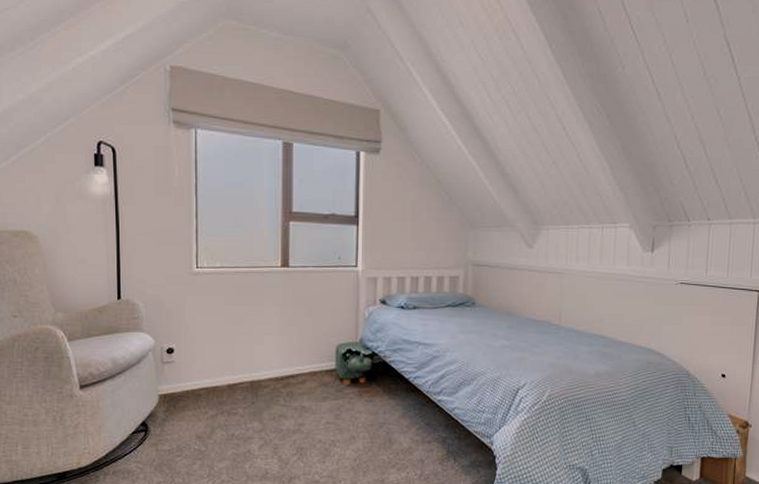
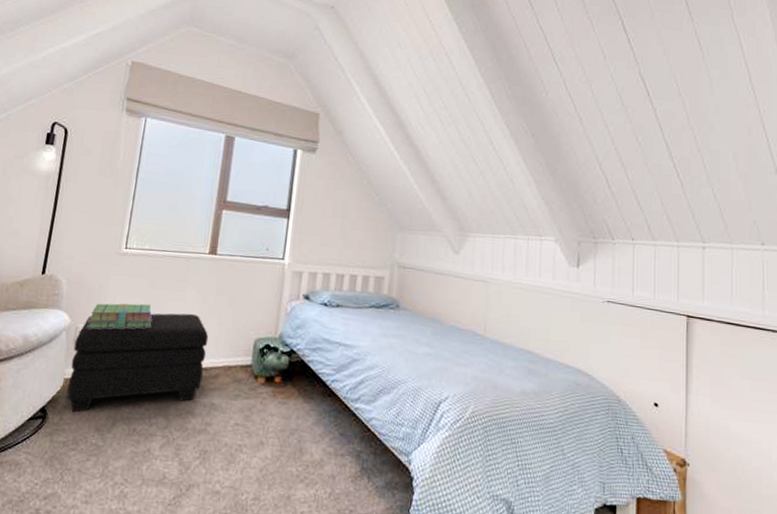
ottoman: none [162,326,291,424] -> present [67,313,209,413]
stack of books: none [172,320,233,348] -> present [87,303,152,329]

